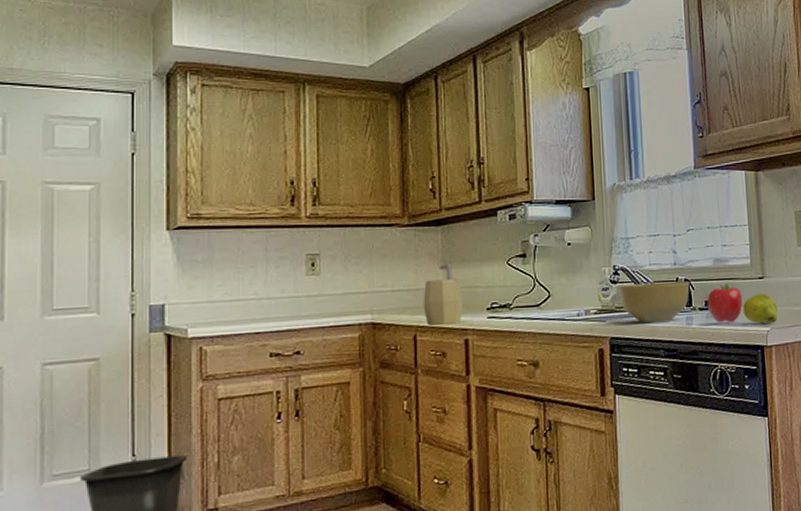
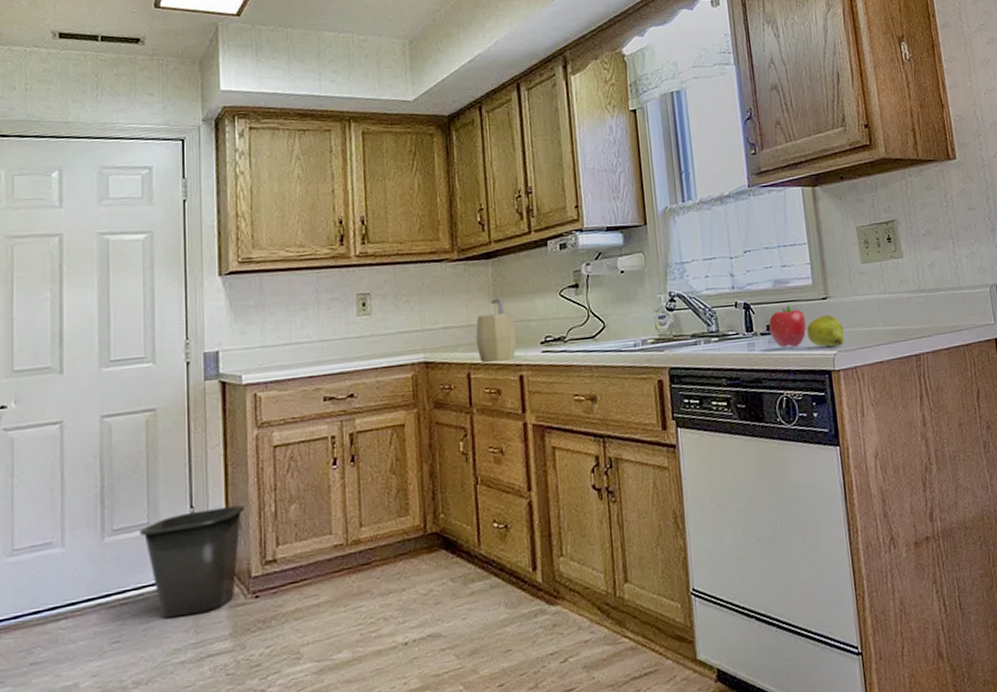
bowl: present [619,281,690,323] -> none [676,305,750,351]

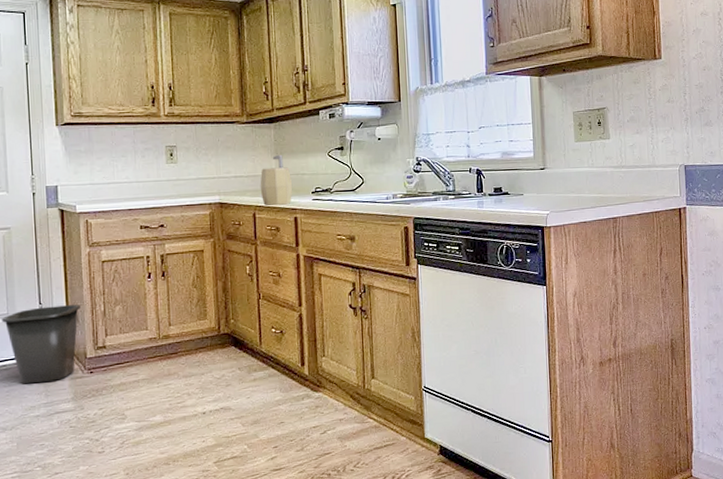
fruit: present [768,305,807,348] -> none [495,172,526,207]
fruit: present [807,315,845,349] -> none [526,182,557,209]

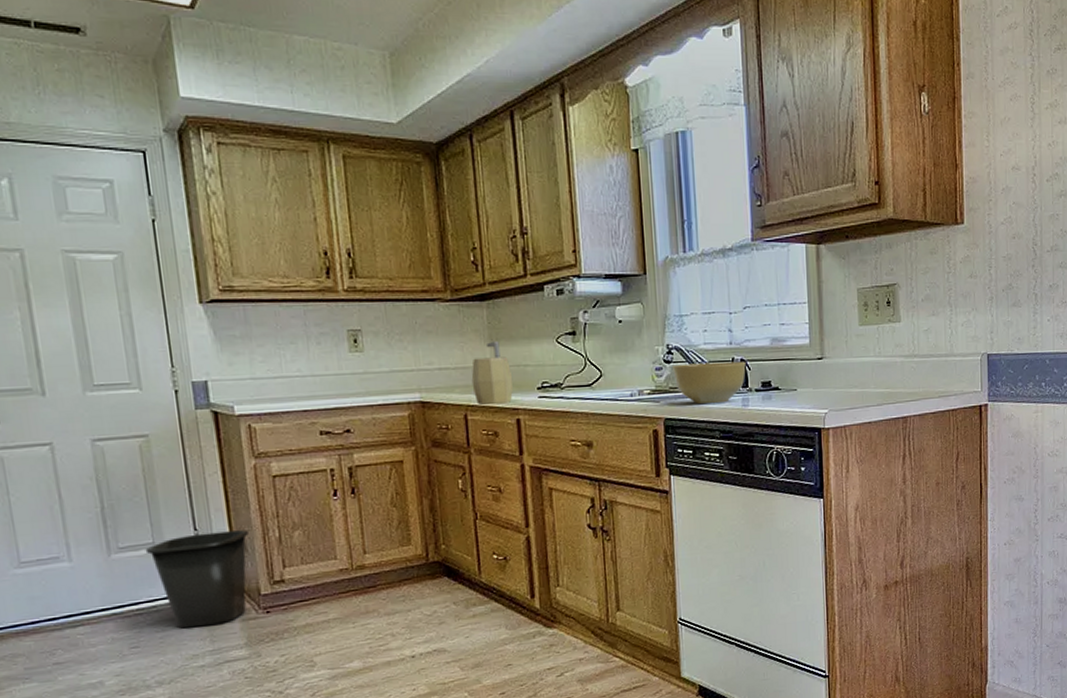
bowl: none [421,171,481,206] -> present [673,361,746,404]

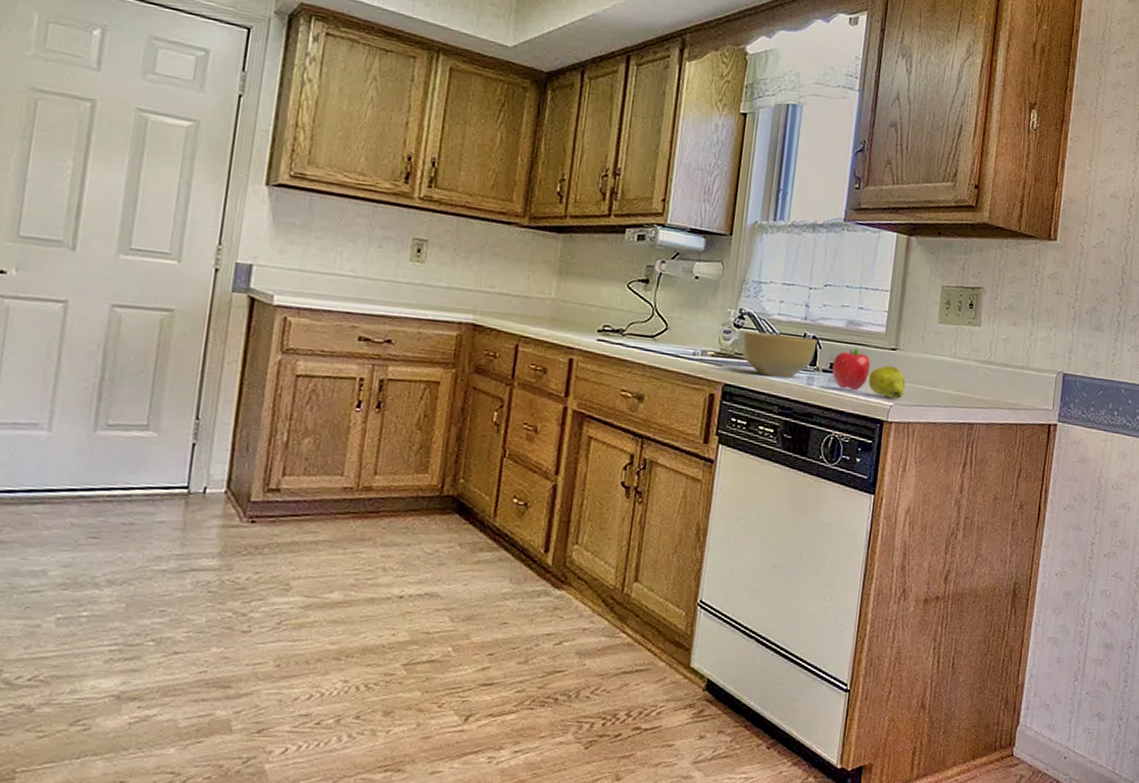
waste bin: present [145,530,249,629] -> none [135,423,254,526]
soap dispenser: present [471,340,513,406] -> none [530,275,575,341]
fruit: none [763,363,801,405] -> present [831,348,871,391]
fruit: none [801,375,837,407] -> present [868,365,906,399]

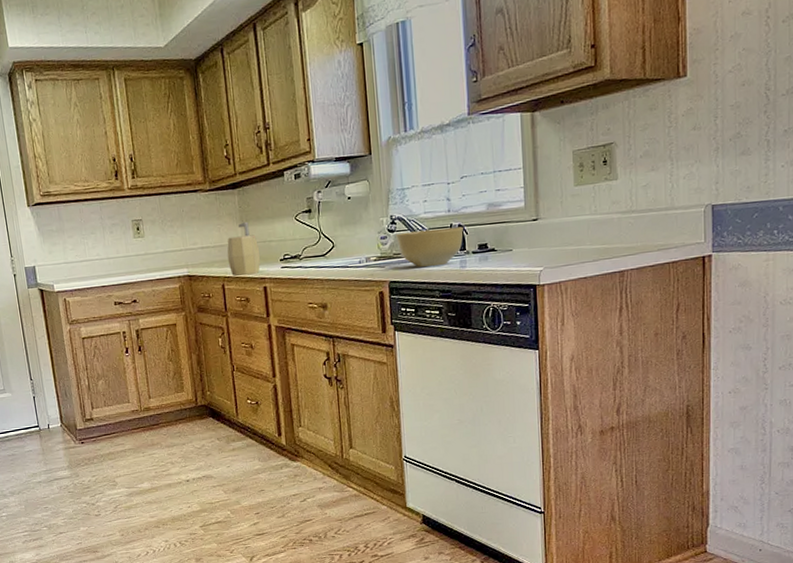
soap dispenser: none [530,275,575,341] -> present [227,221,261,277]
fruit: present [831,348,871,391] -> none [480,226,516,265]
fruit: present [868,365,906,399] -> none [516,235,552,265]

